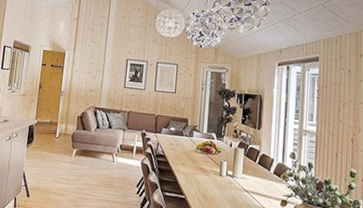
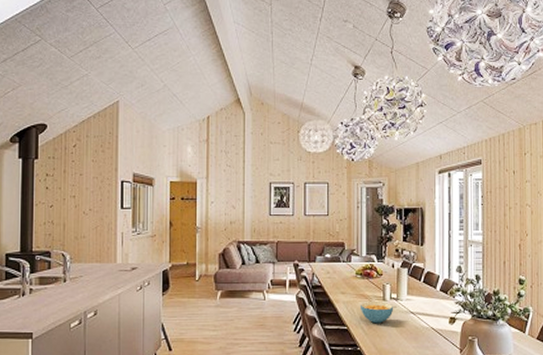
cereal bowl: none [197,175,229,197] -> present [359,302,394,324]

